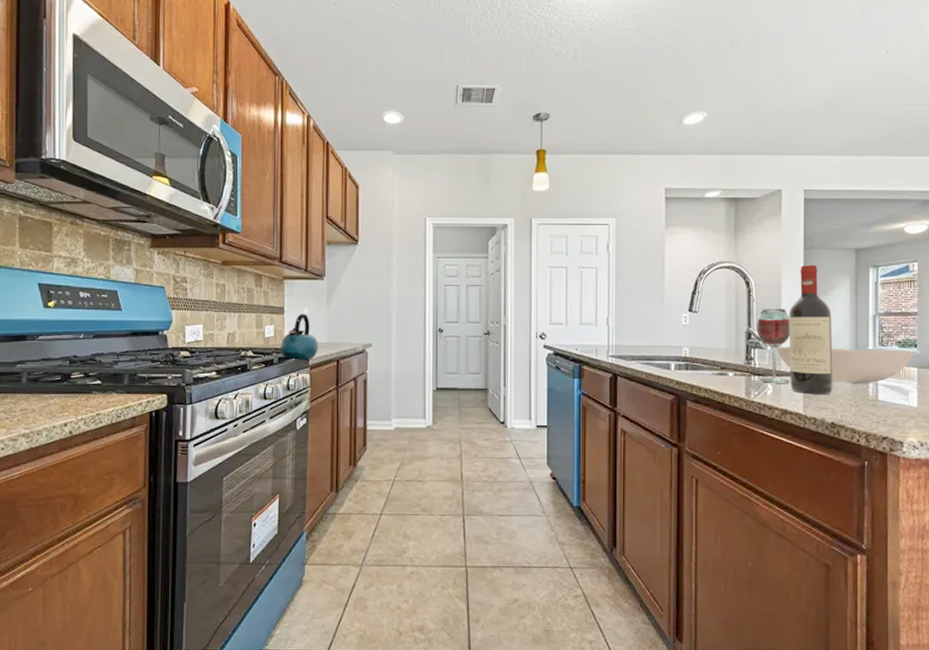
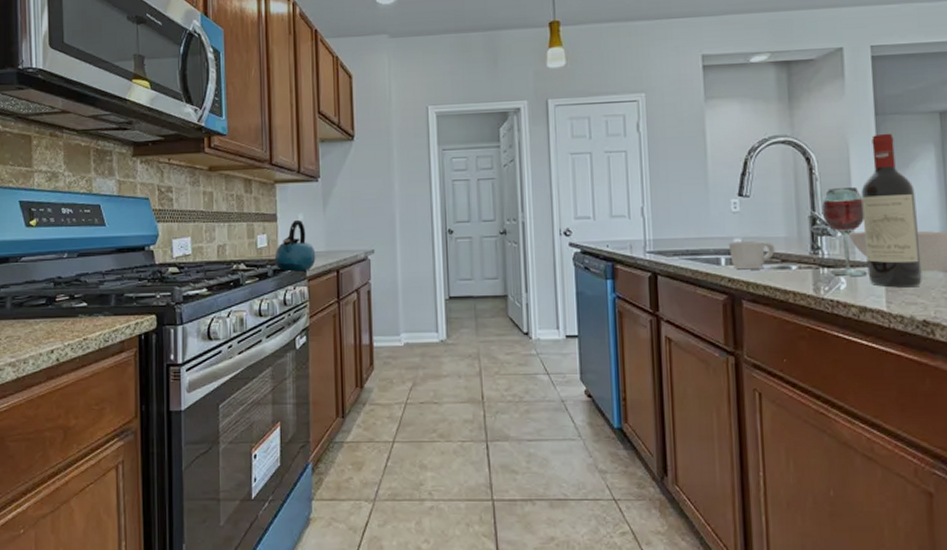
mug: none [678,349,717,375] -> present [728,240,776,270]

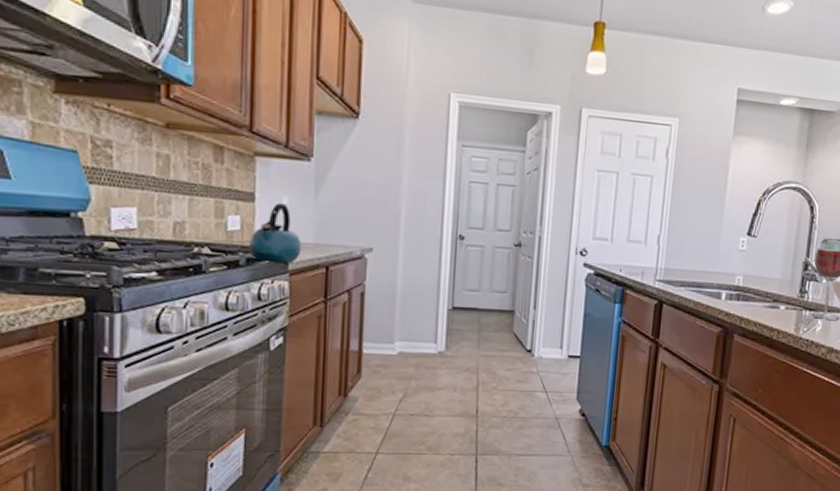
mug: present [728,240,776,270] -> none [730,277,770,307]

